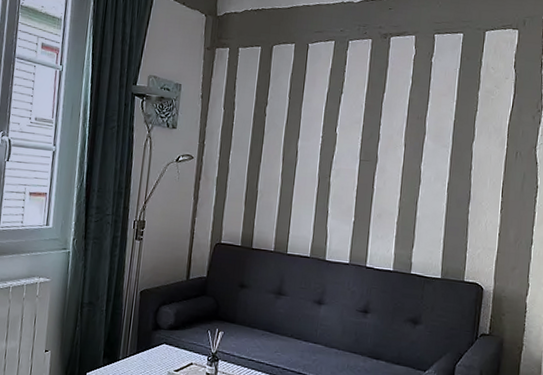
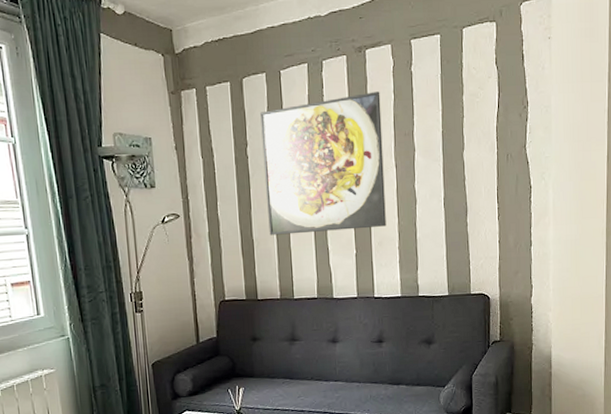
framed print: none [274,74,399,200] -> present [260,91,386,236]

